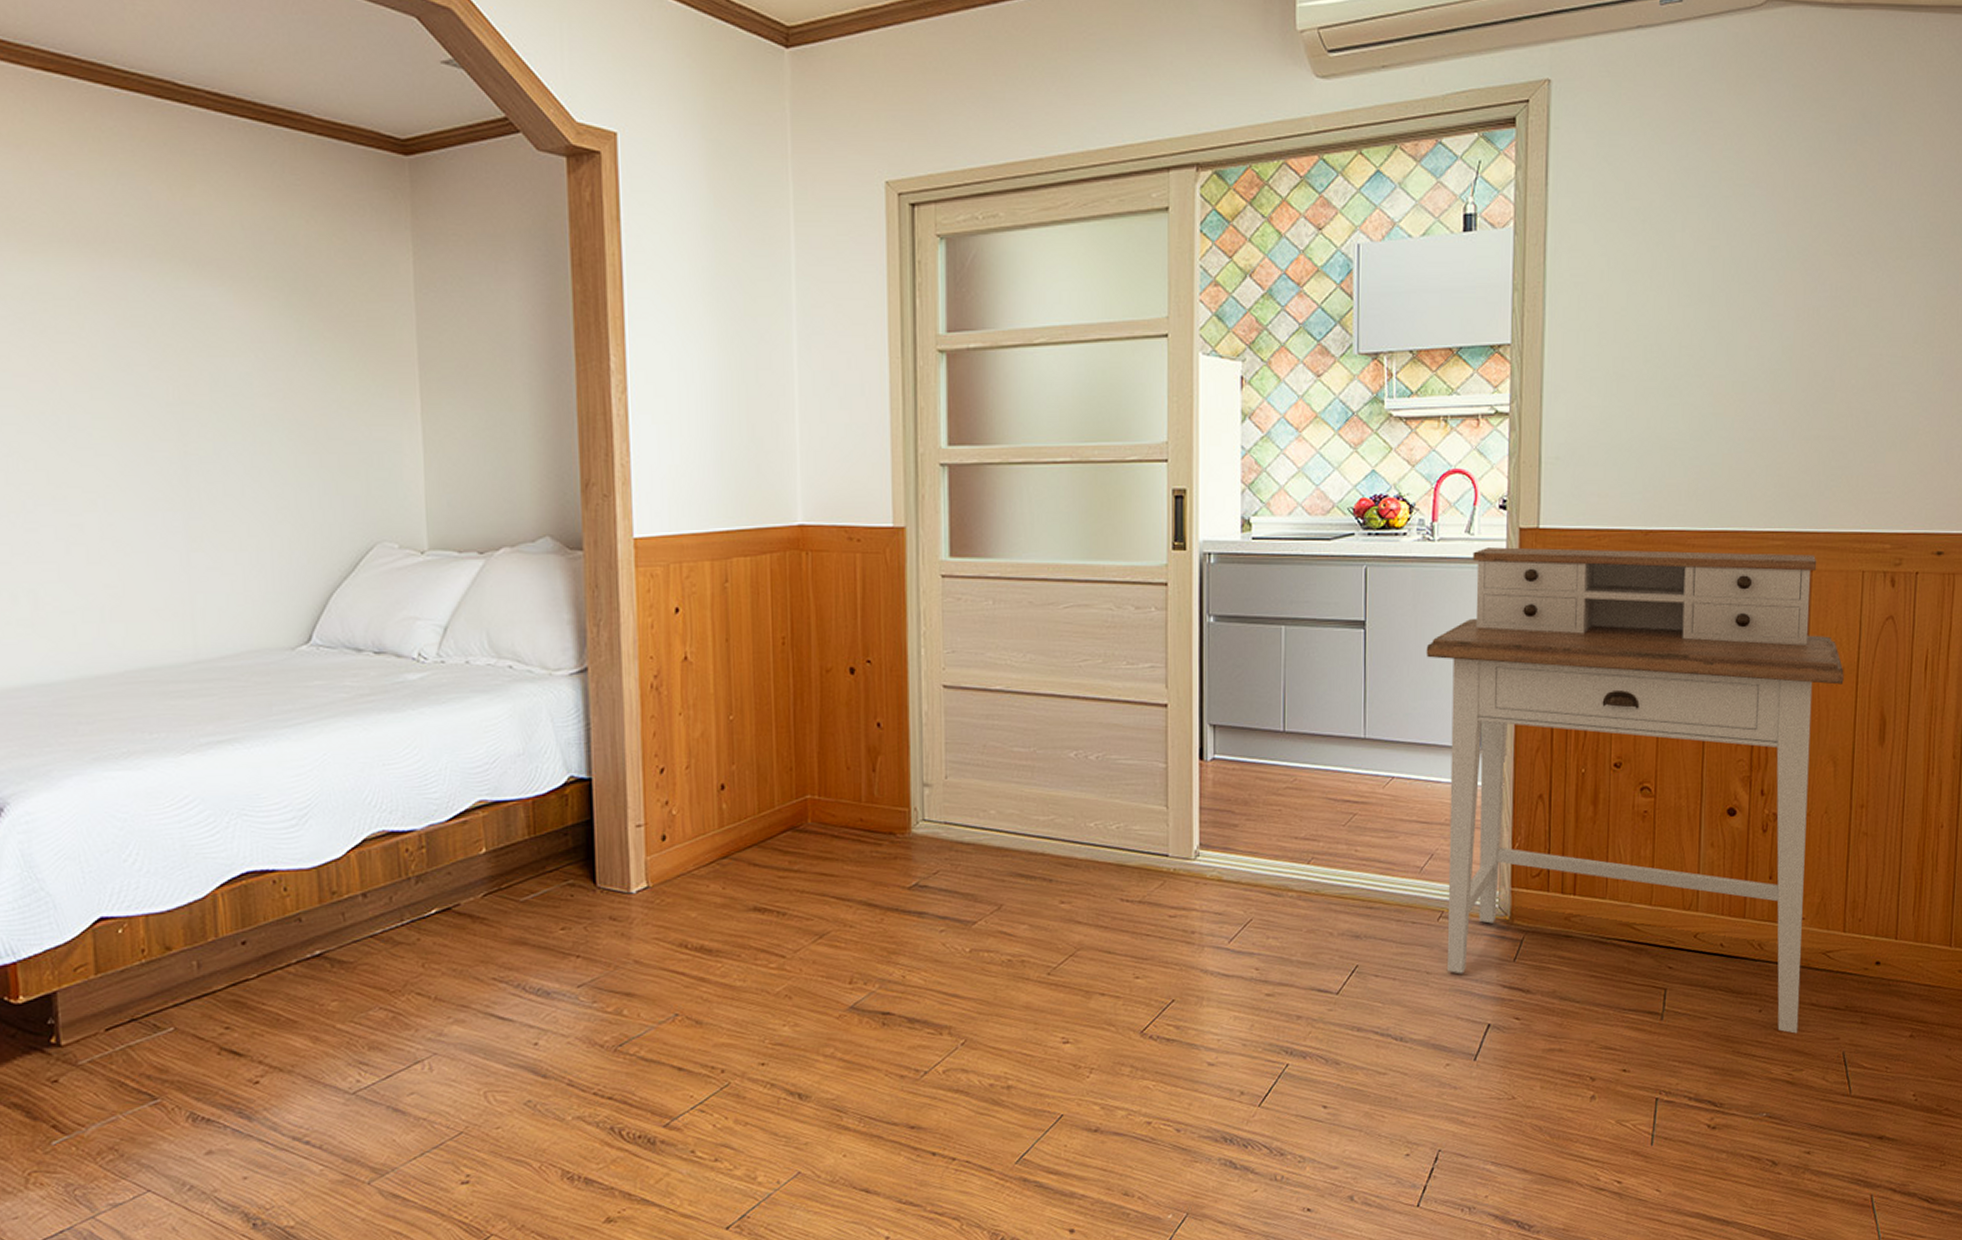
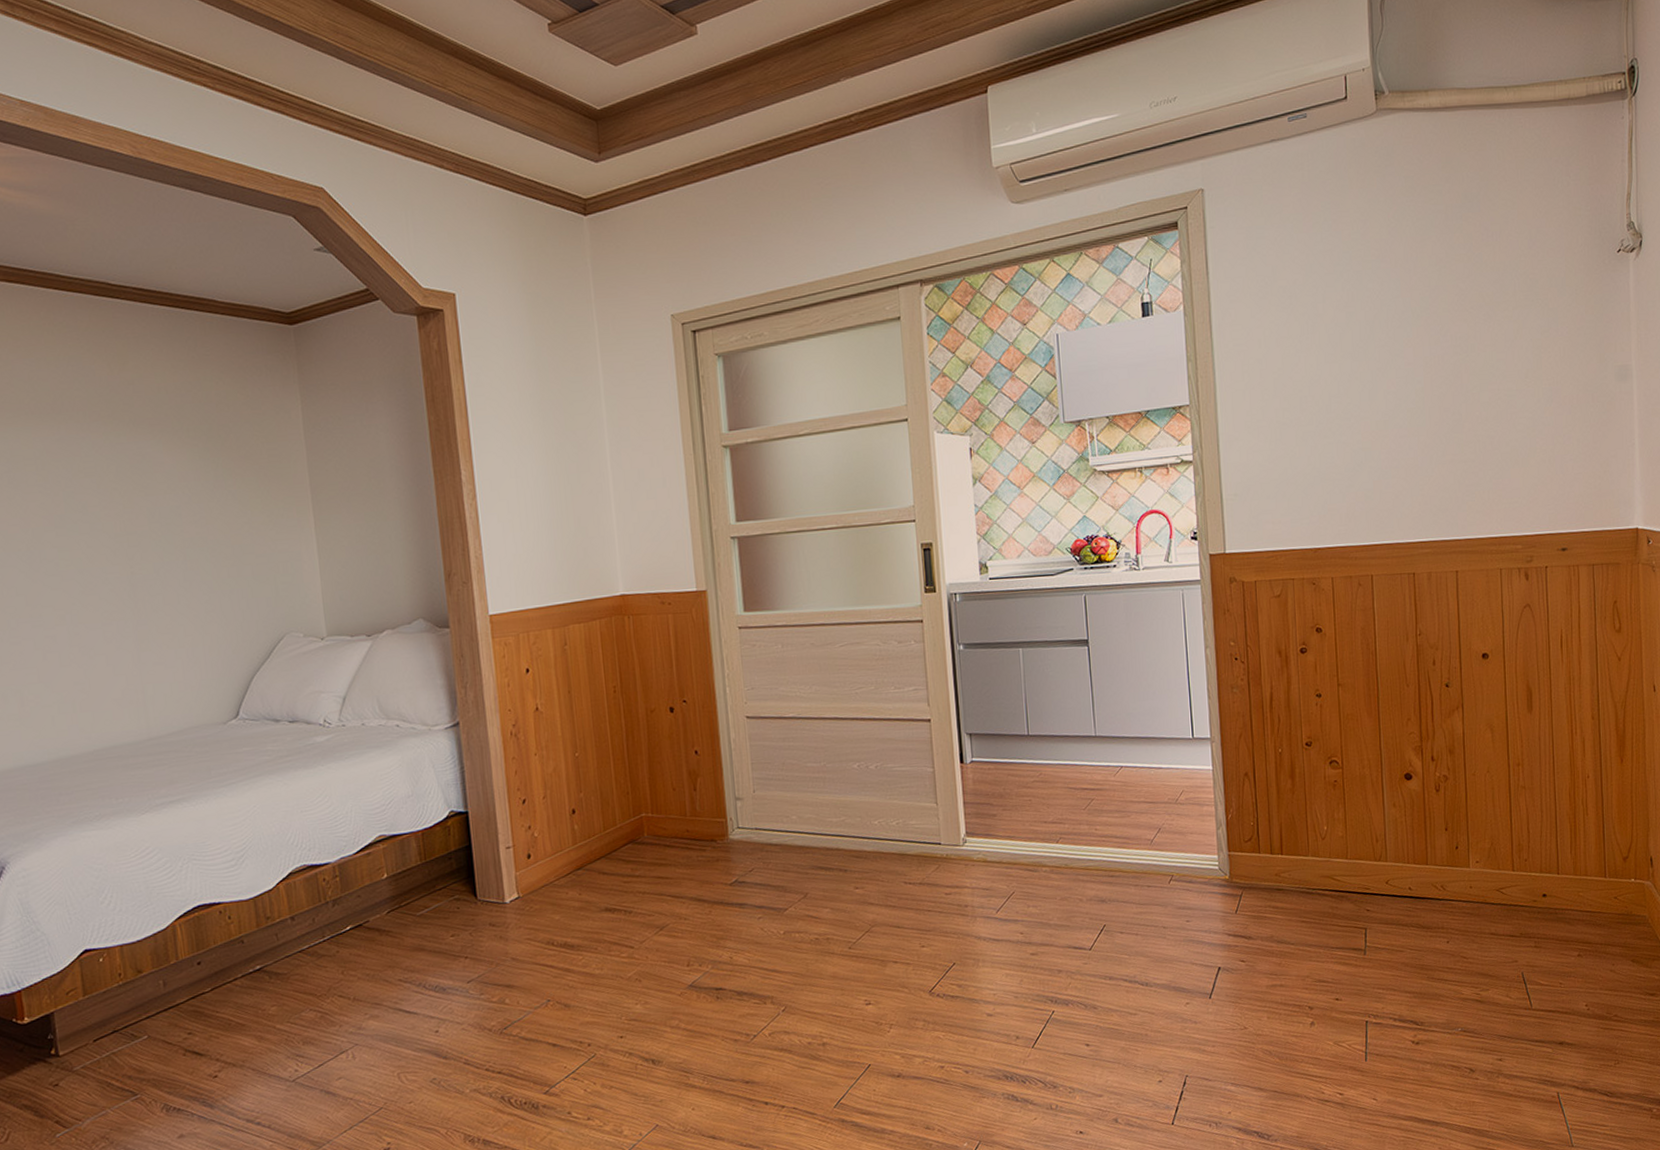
desk: present [1426,547,1844,1034] -> none [1140,558,1493,960]

